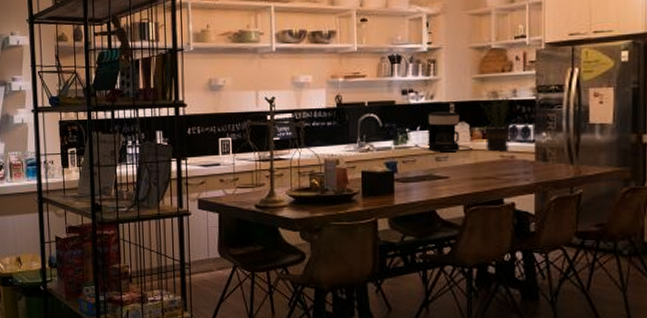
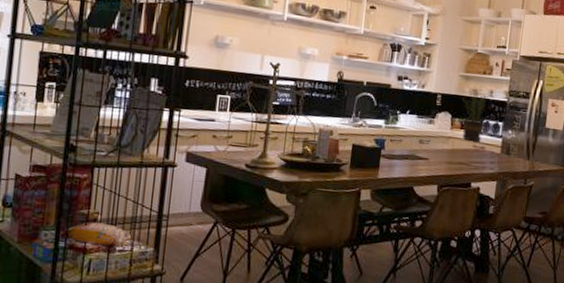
food package: none [99,275,163,298] -> present [60,222,135,247]
coffee maker: present [414,111,472,153] -> none [402,99,451,139]

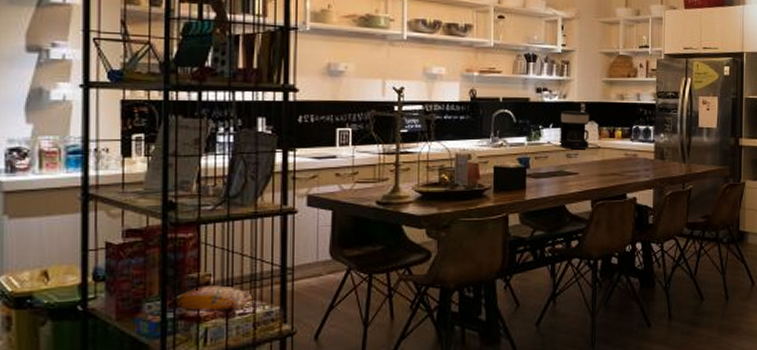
coffee maker: none [402,99,451,139] -> present [546,111,600,150]
potted plant: present [462,85,494,142] -> none [608,90,641,150]

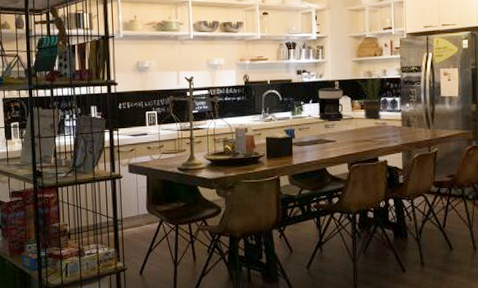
food package: present [167,285,256,312] -> none [40,232,98,252]
potted plant: none [608,90,641,150] -> present [358,68,387,120]

